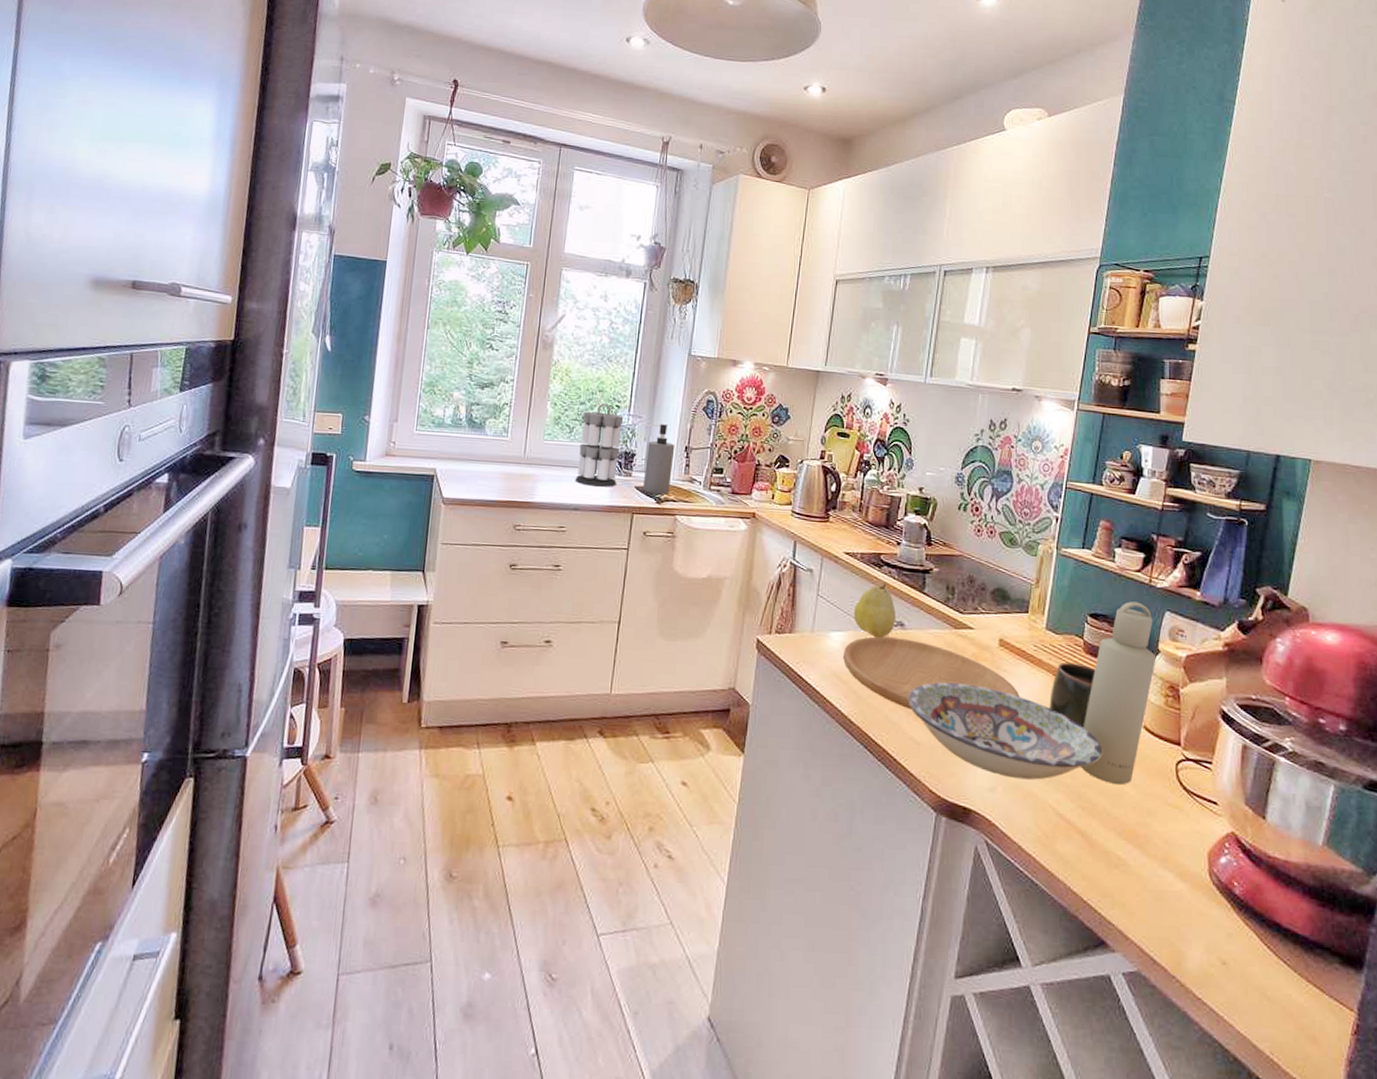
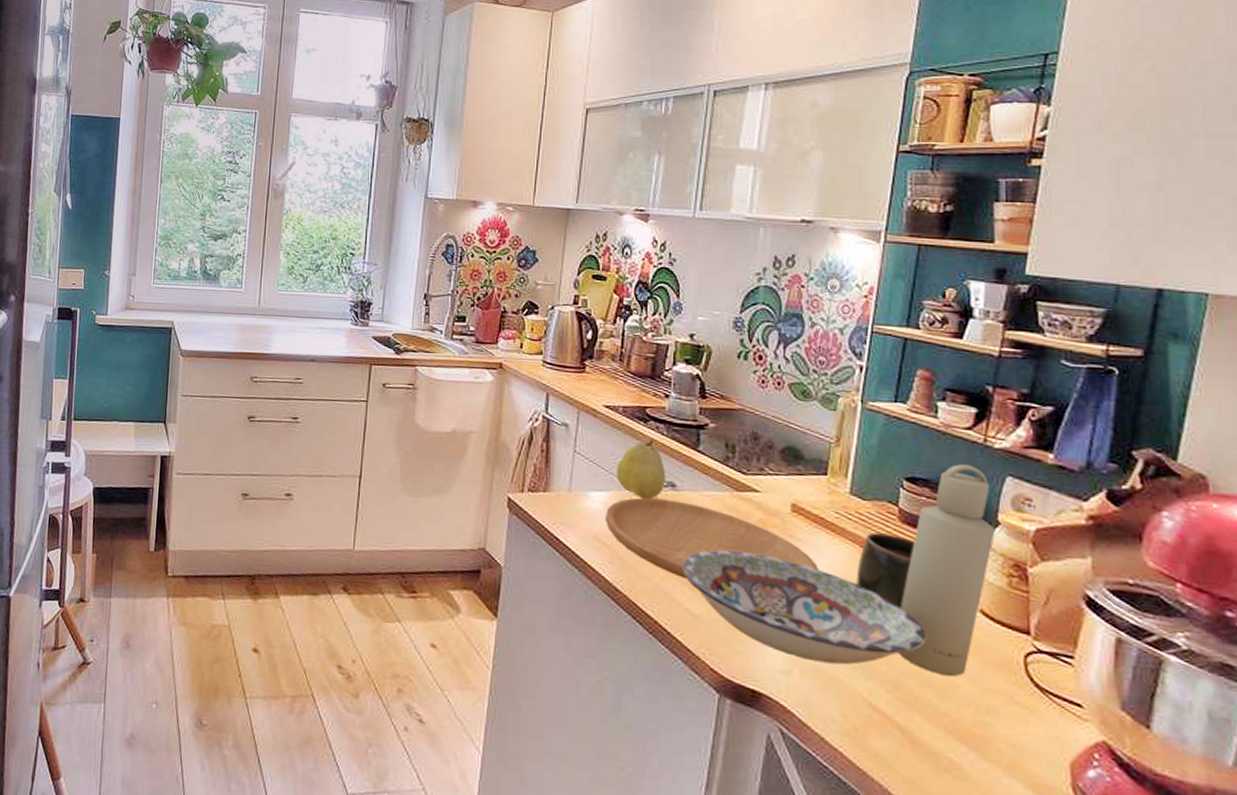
spice rack: present [575,403,624,487] -> none [310,251,359,338]
soap dispenser: present [642,423,675,495] -> none [380,271,413,345]

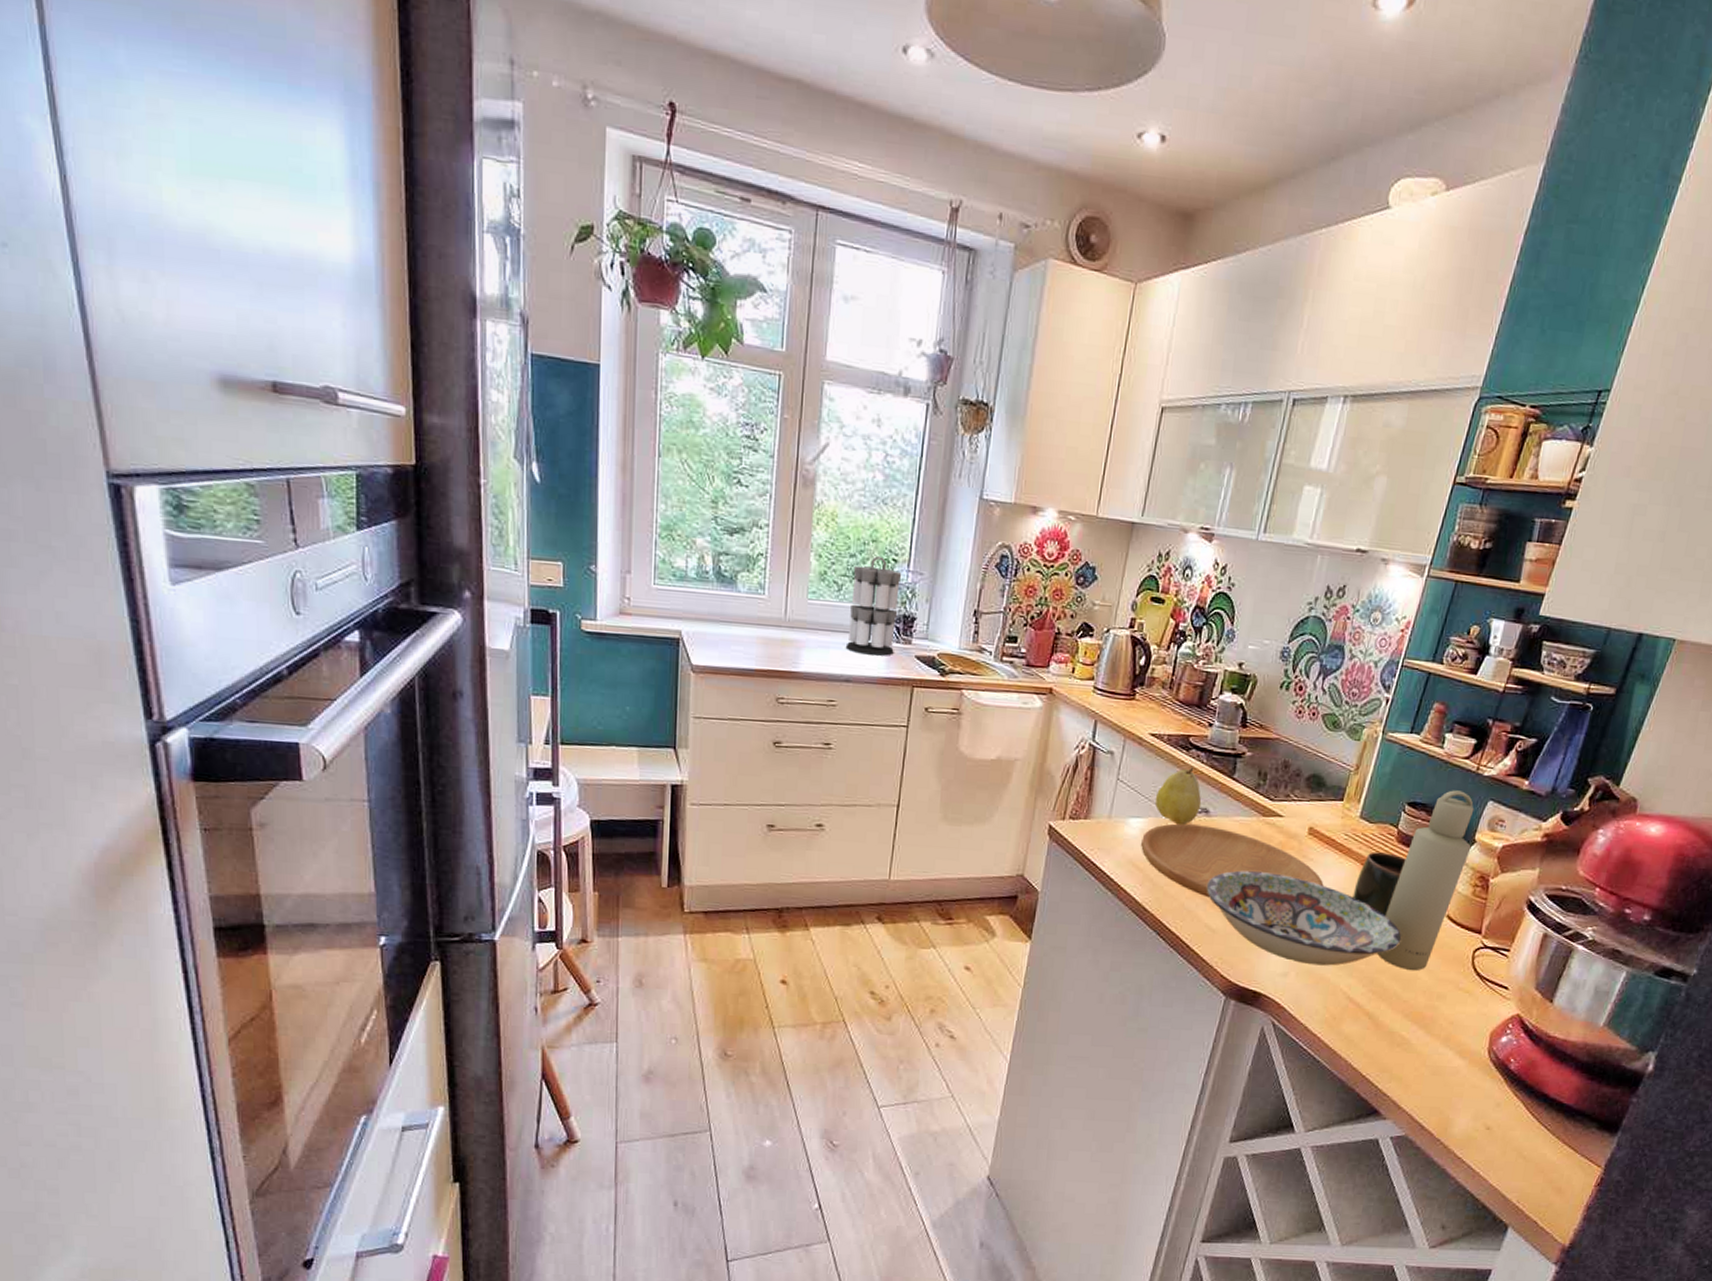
spice rack: none [310,251,359,338] -> present [845,556,902,656]

